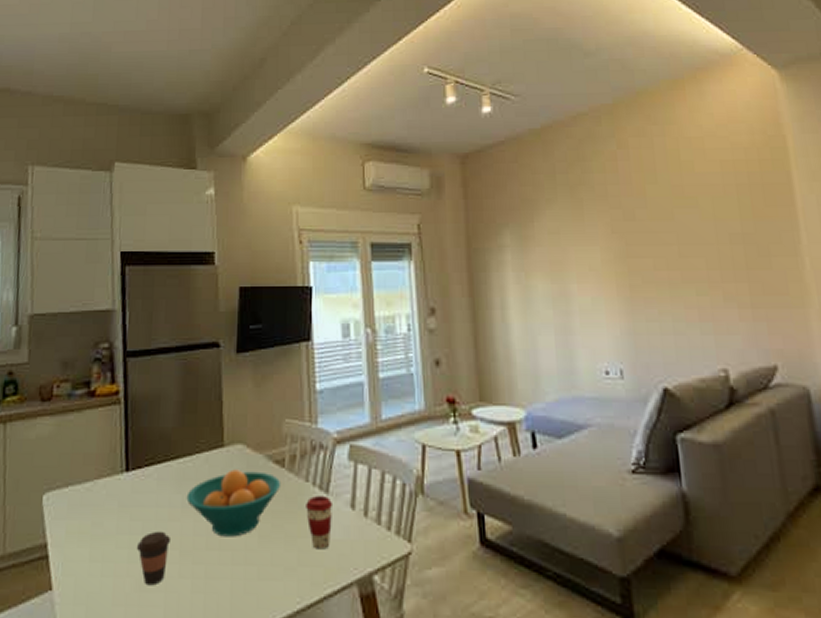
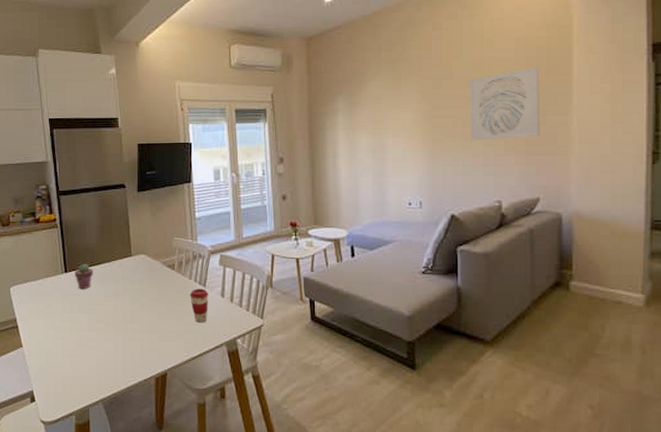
coffee cup: present [136,531,170,586] -> none [76,311,98,345]
potted succulent: none [140,457,167,496] -> present [75,263,93,289]
fruit bowl: present [186,469,282,537] -> none [107,271,173,315]
wall art: none [669,195,766,288] -> present [469,66,540,141]

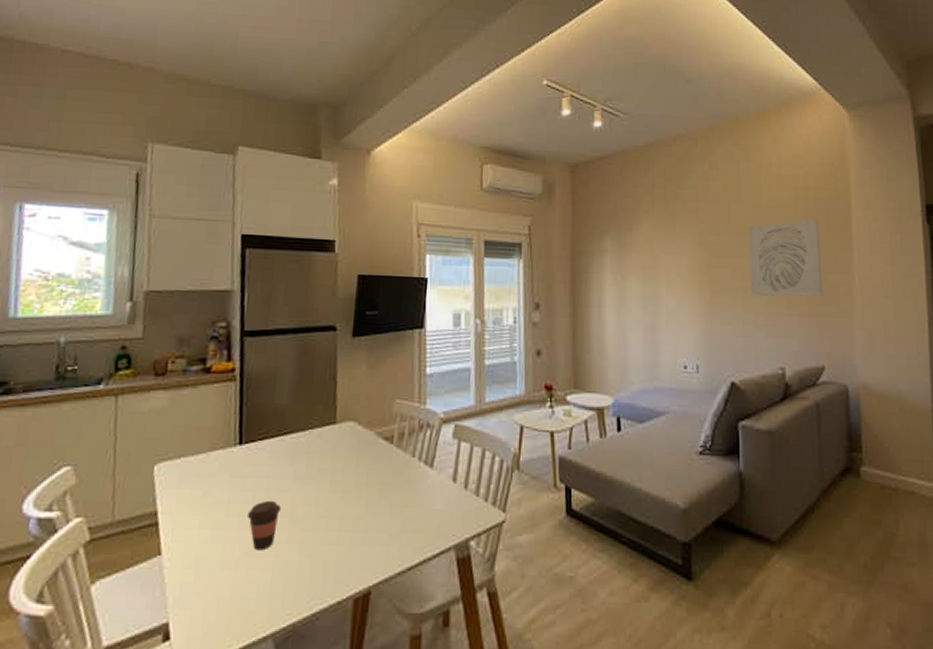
potted succulent: present [75,263,93,289] -> none [252,431,280,468]
coffee cup: none [76,311,98,345] -> present [246,500,281,551]
coffee cup: present [190,288,209,323] -> none [411,469,437,518]

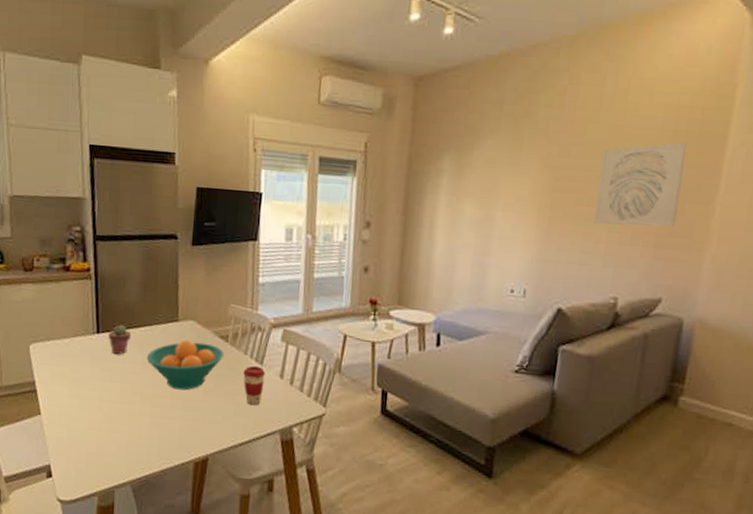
coffee cup: present [246,500,281,551] -> none [106,380,133,419]
potted succulent: none [252,431,280,468] -> present [108,324,131,354]
fruit bowl: none [298,445,390,507] -> present [146,340,225,391]
coffee cup: none [411,469,437,518] -> present [243,365,266,406]

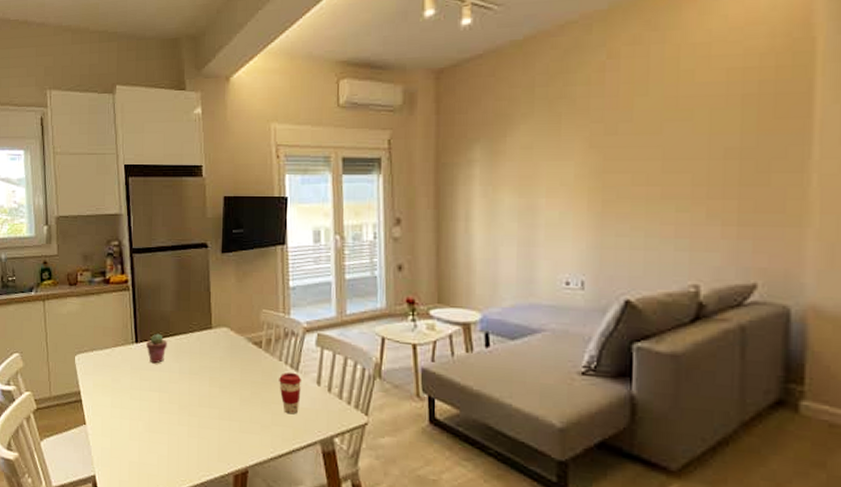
fruit bowl: present [146,340,225,391] -> none [183,347,259,399]
wall art: present [593,142,687,227] -> none [656,106,763,205]

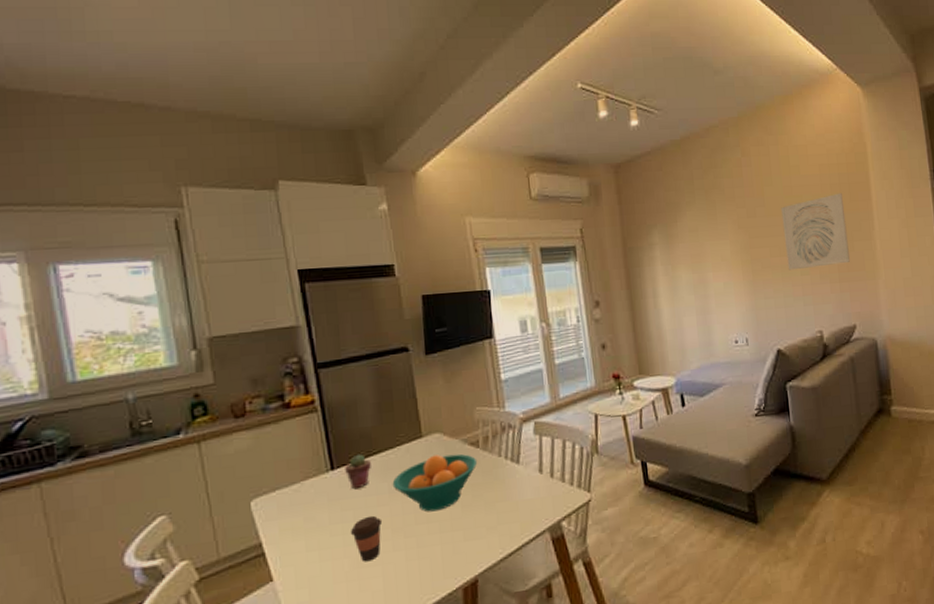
coffee cup: none [145,389,171,429] -> present [350,515,382,562]
fruit bowl: none [183,347,259,399] -> present [392,453,478,512]
coffee cup: present [279,372,302,415] -> none [500,465,525,510]
wall art: none [656,106,763,205] -> present [781,193,850,271]

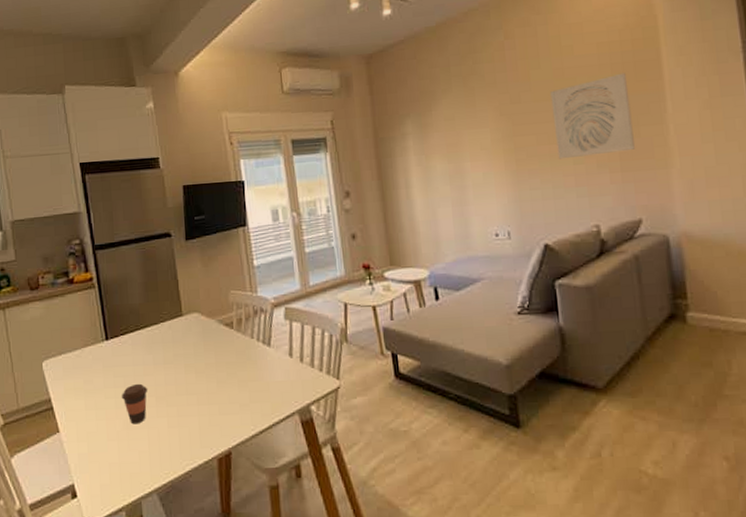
potted succulent: present [345,454,371,489] -> none [117,327,139,358]
fruit bowl: present [392,453,478,512] -> none [156,333,232,385]

